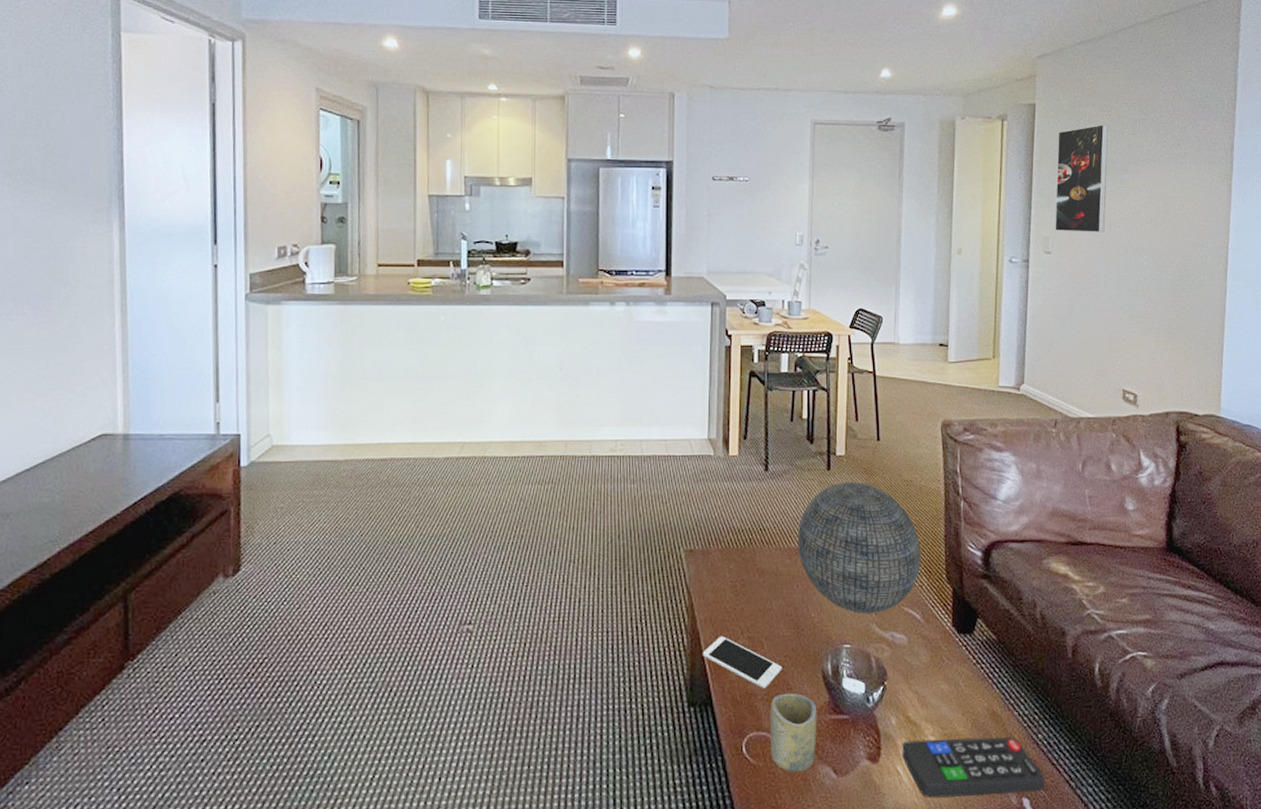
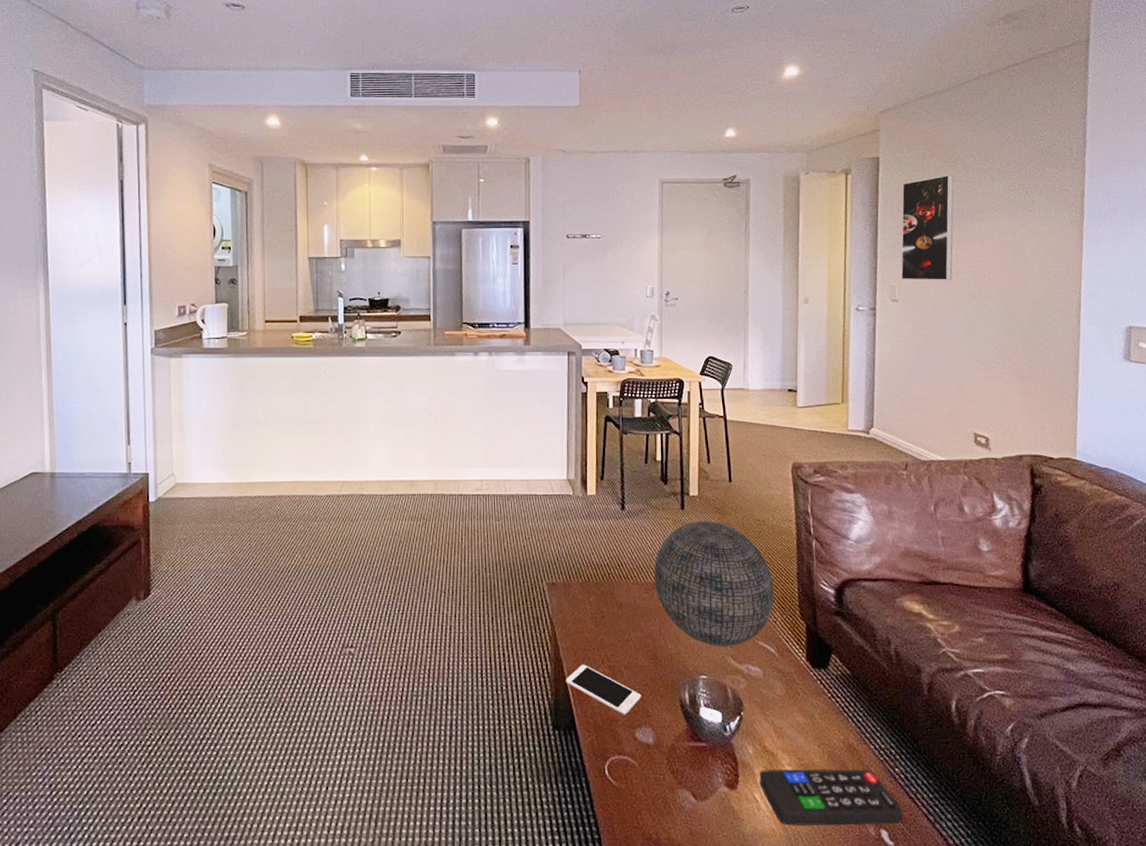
cup: present [770,693,817,772] -> none [630,720,676,795]

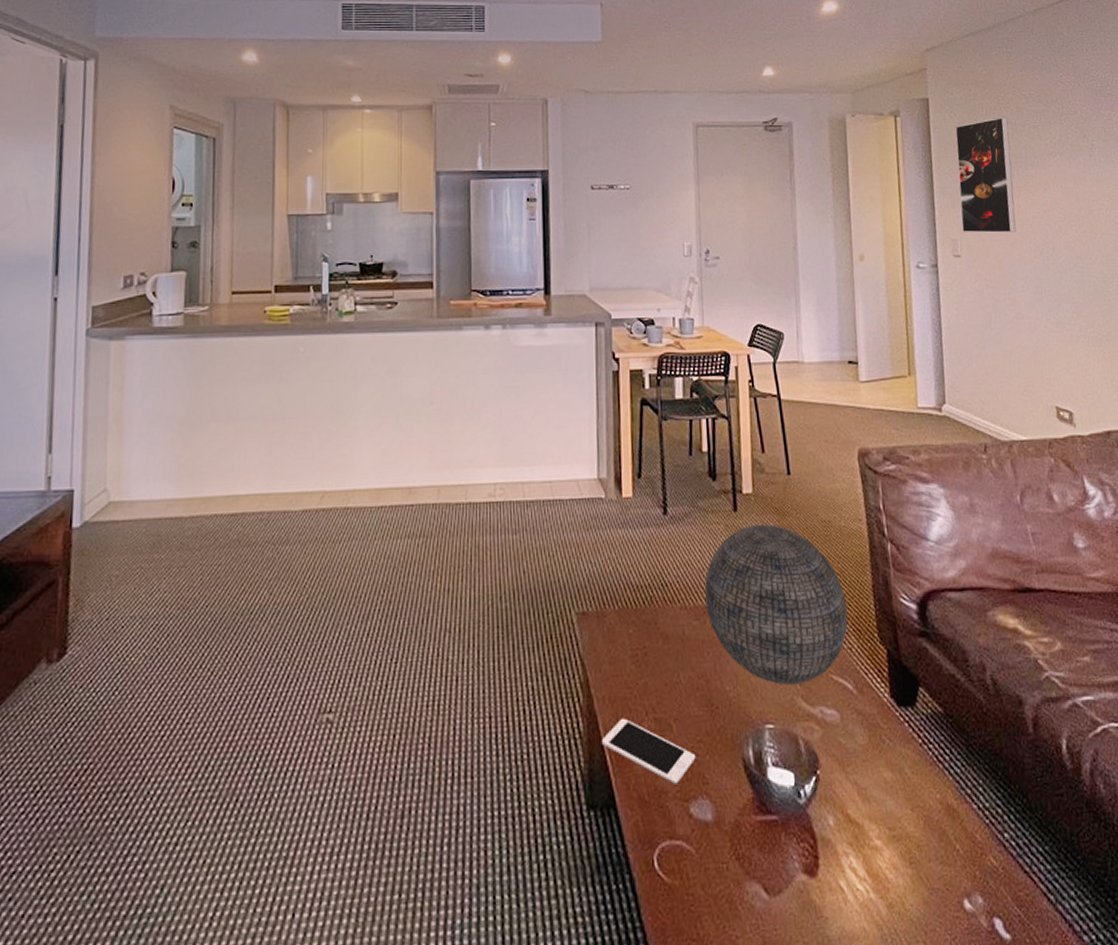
remote control: present [759,769,903,826] -> none [843,838,1019,922]

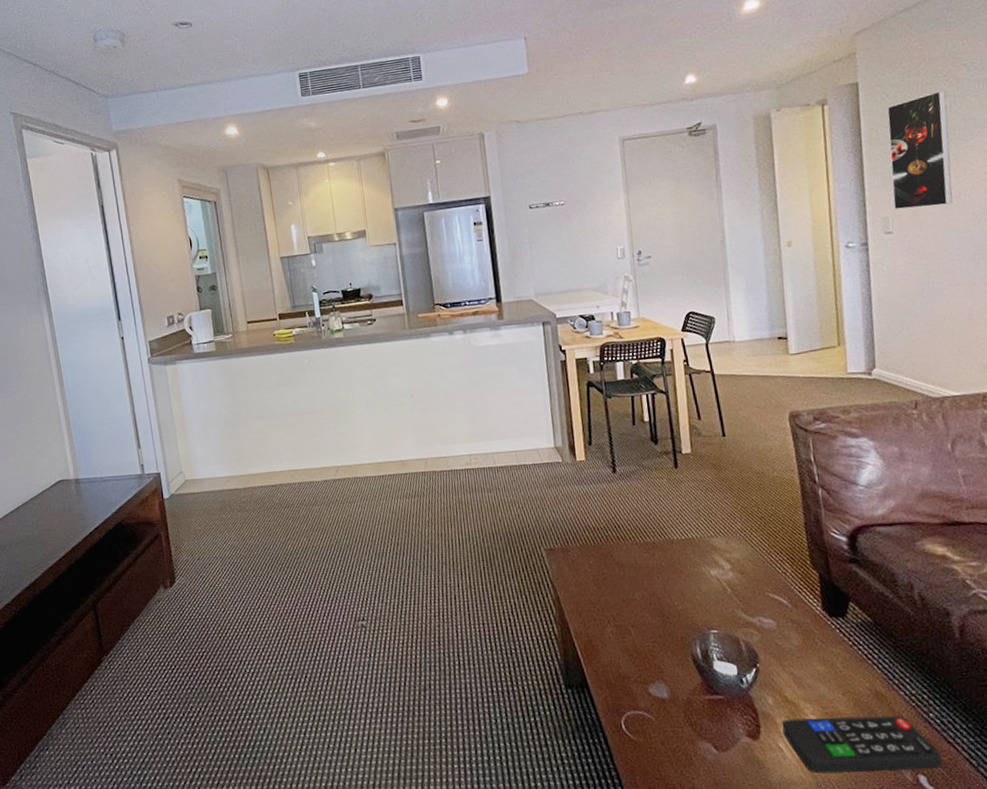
cell phone: present [601,718,696,784] -> none [573,625,652,672]
decorative orb: present [704,524,848,686] -> none [652,477,782,601]
remote control: none [843,838,1019,922] -> present [782,716,942,774]

